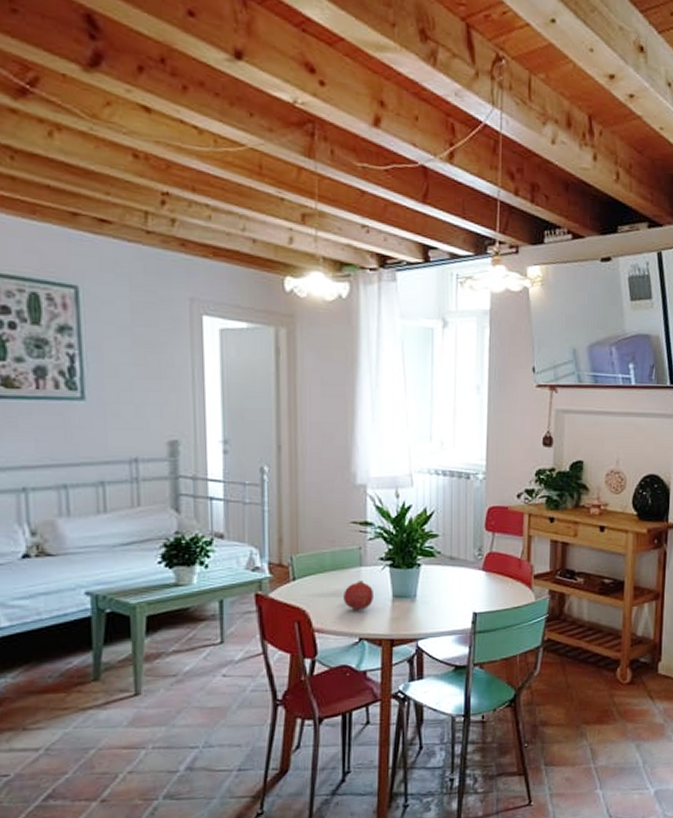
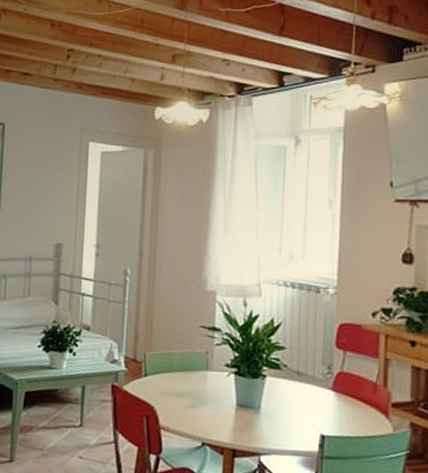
fruit: present [343,581,373,611] -> none [189,384,218,415]

